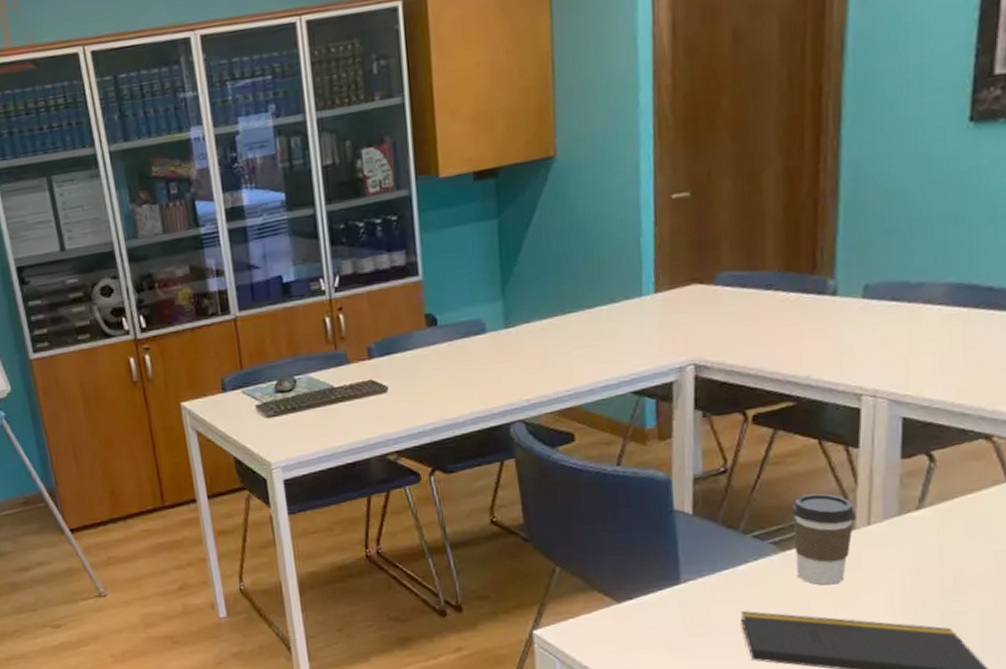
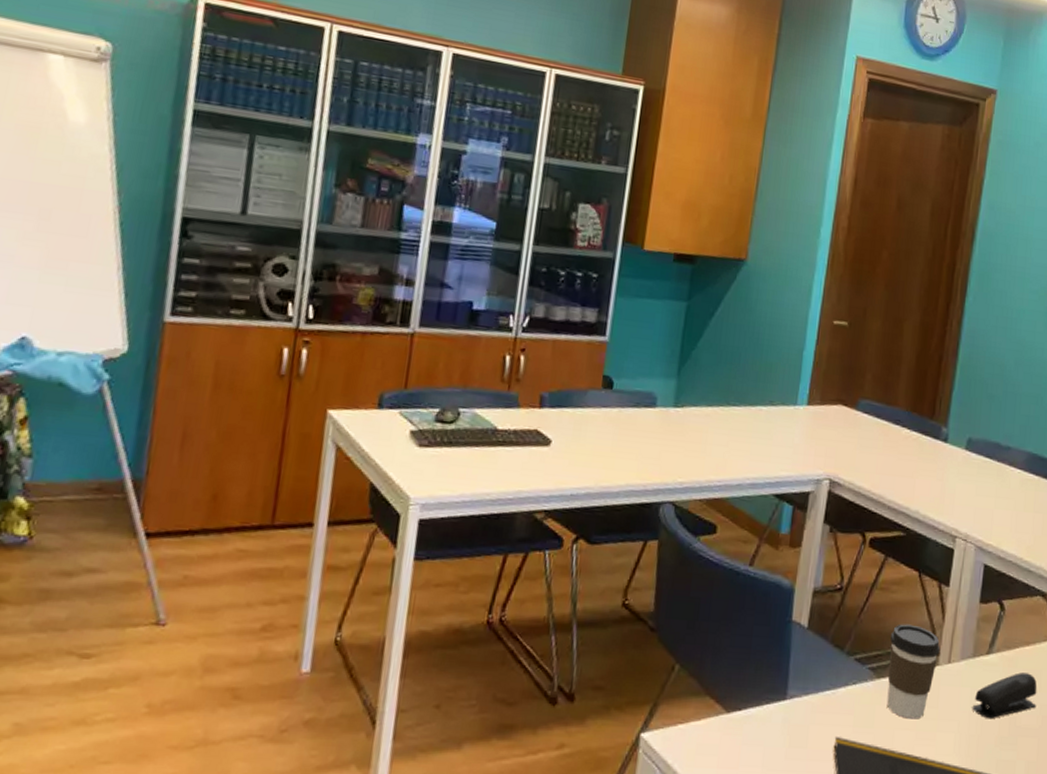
stapler: none [903,521,988,574] -> present [972,672,1037,720]

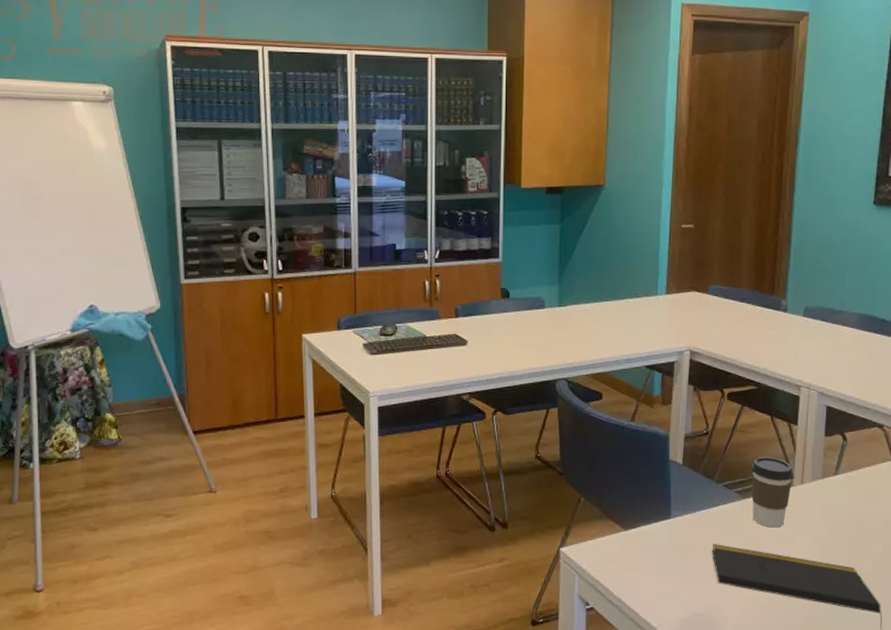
stapler: present [972,672,1037,720] -> none [824,488,880,525]

